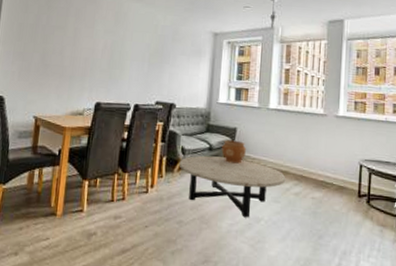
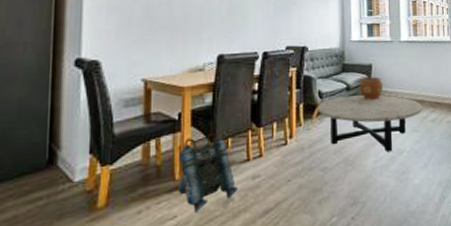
backpack: none [51,170,102,240] -> present [177,132,239,214]

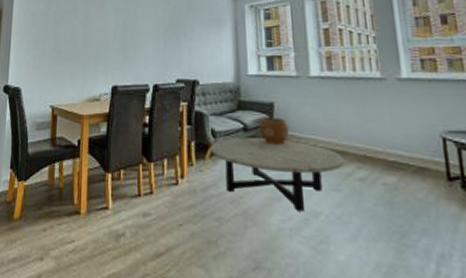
backpack: present [177,132,239,214] -> none [75,162,130,242]

